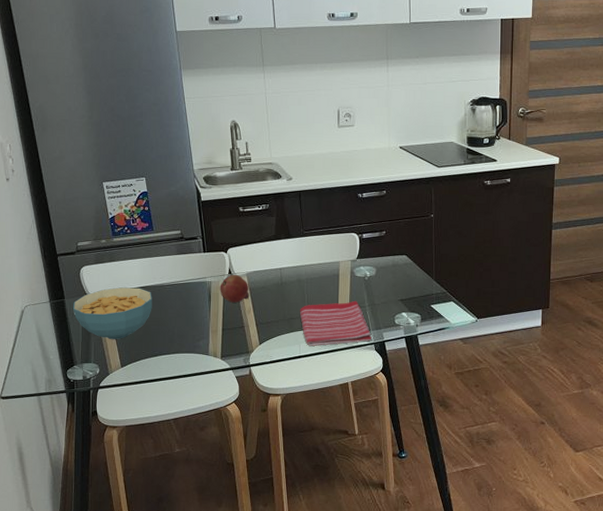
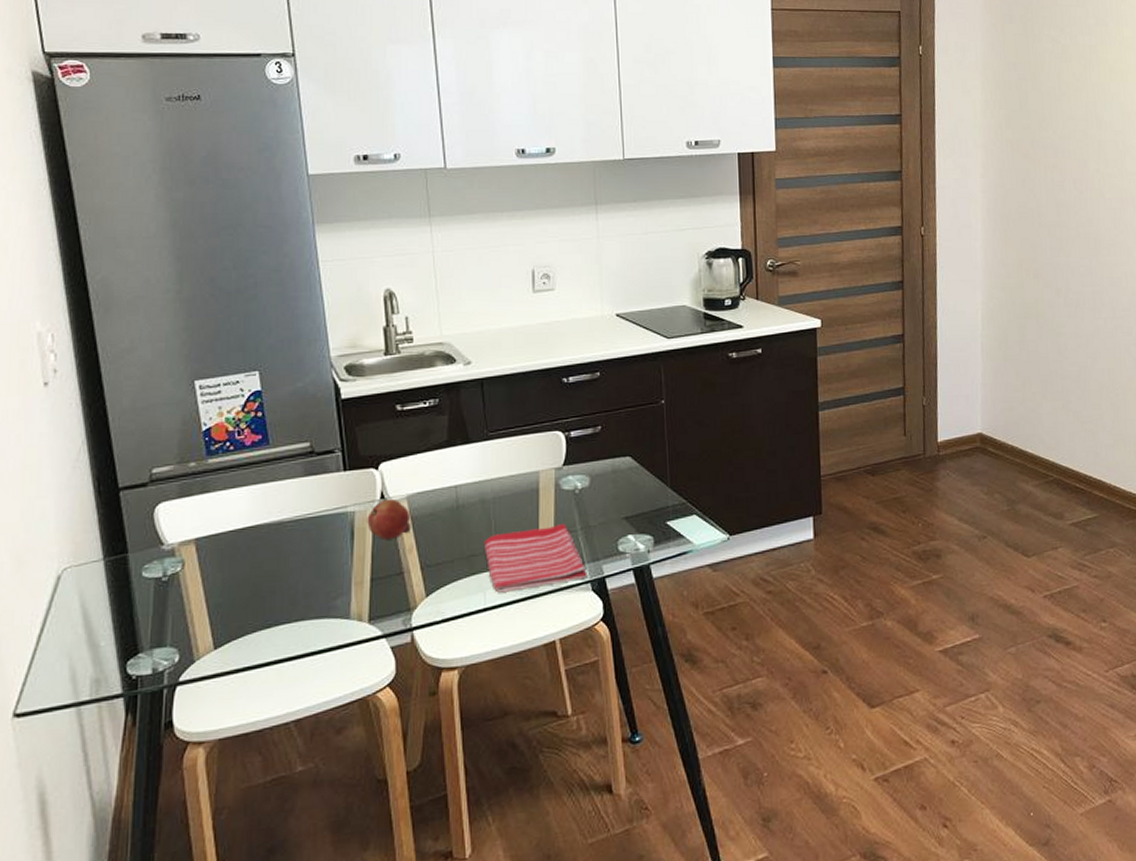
cereal bowl: present [73,287,152,339] -> none [141,528,266,608]

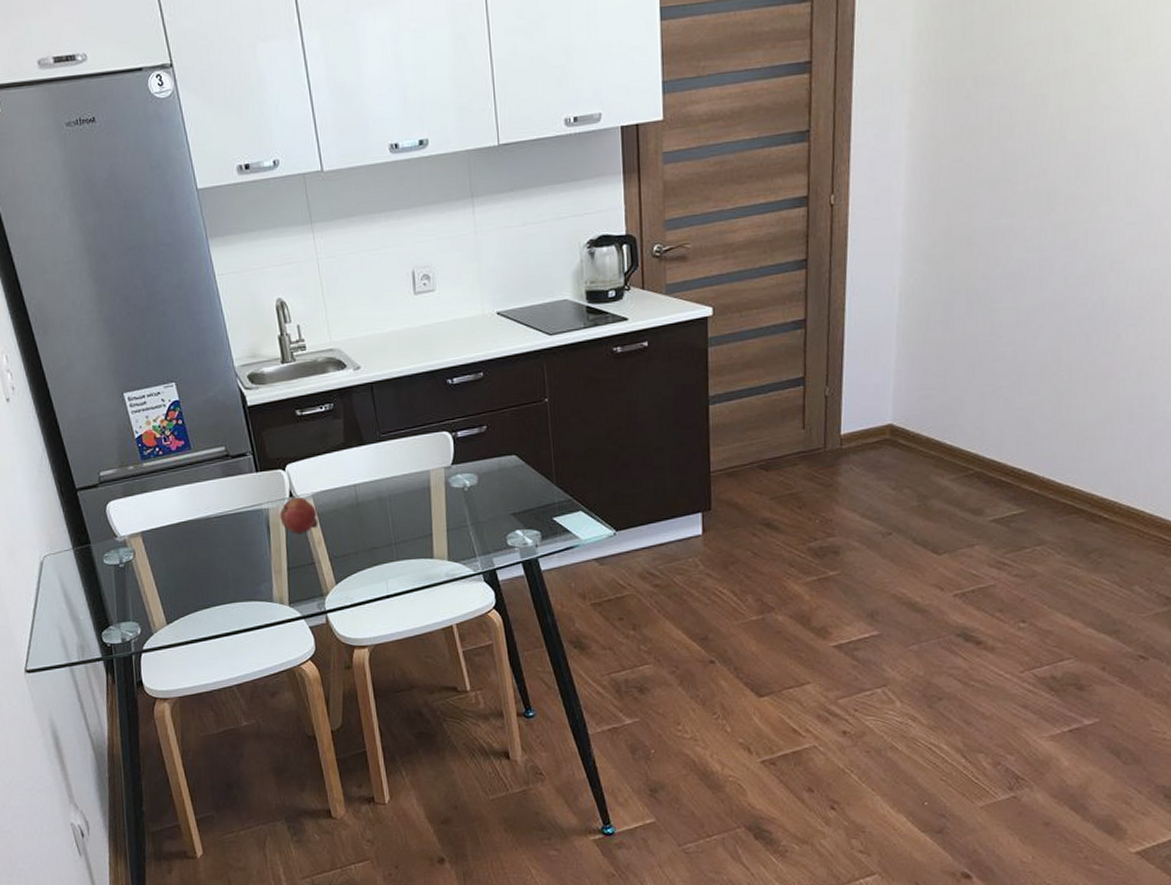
dish towel: present [483,523,587,593] -> none [383,519,479,582]

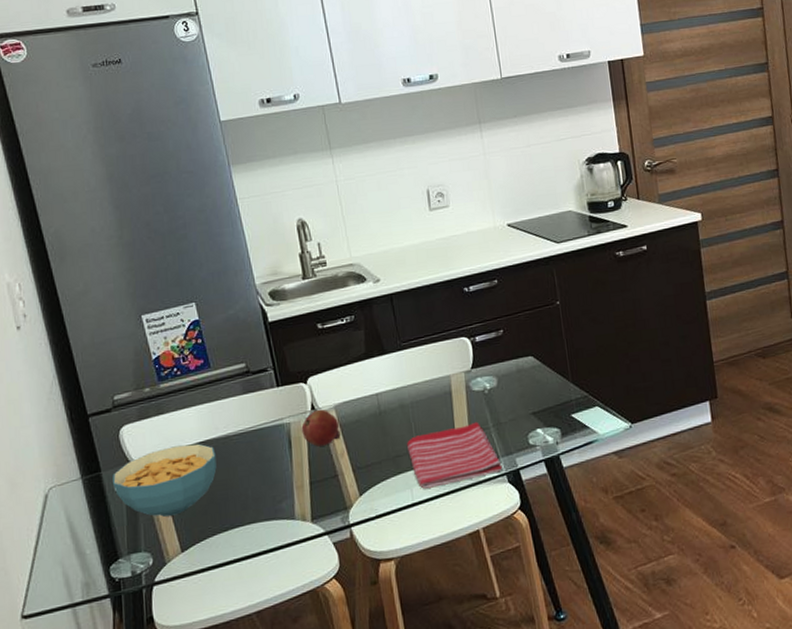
cereal bowl: none [101,523,199,590] -> present [113,443,217,517]
dish towel: none [383,519,479,582] -> present [406,421,503,489]

